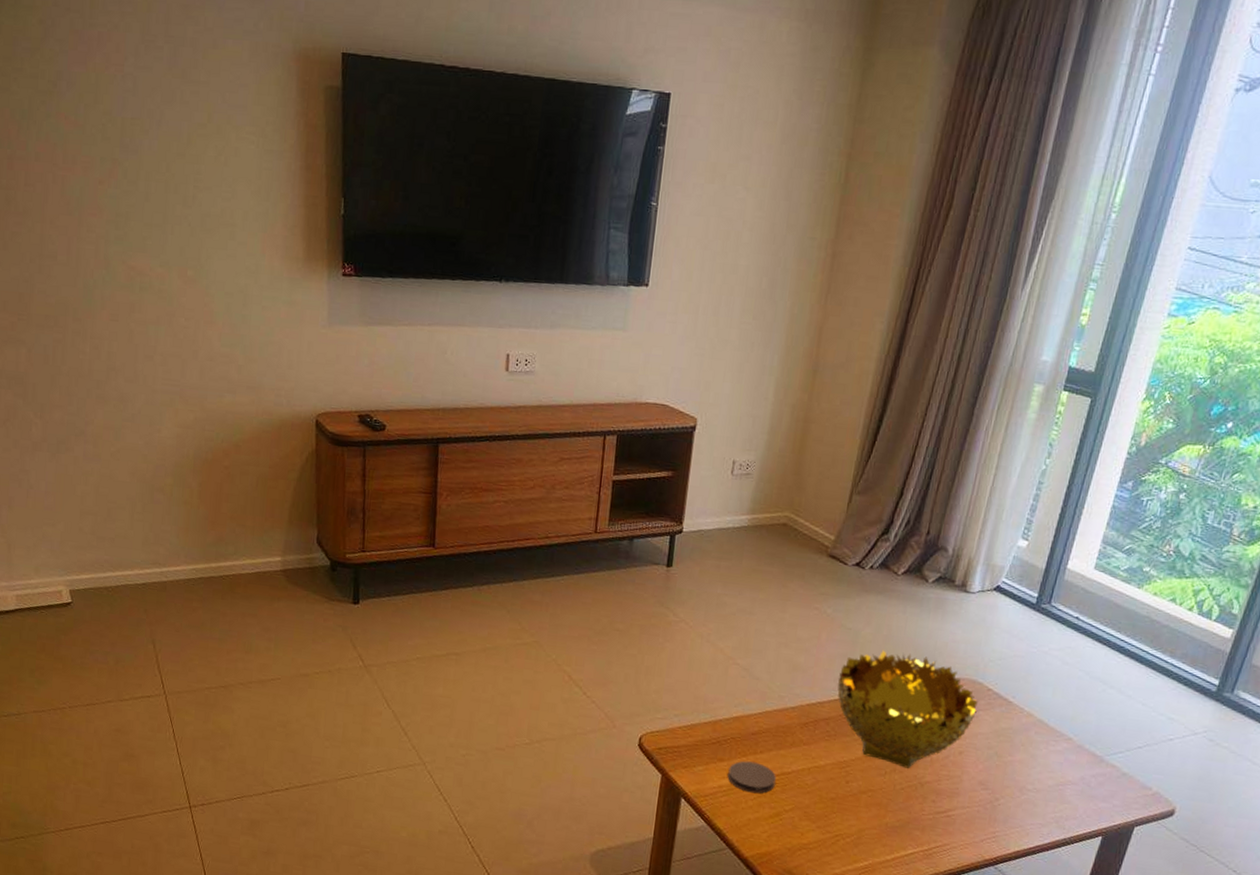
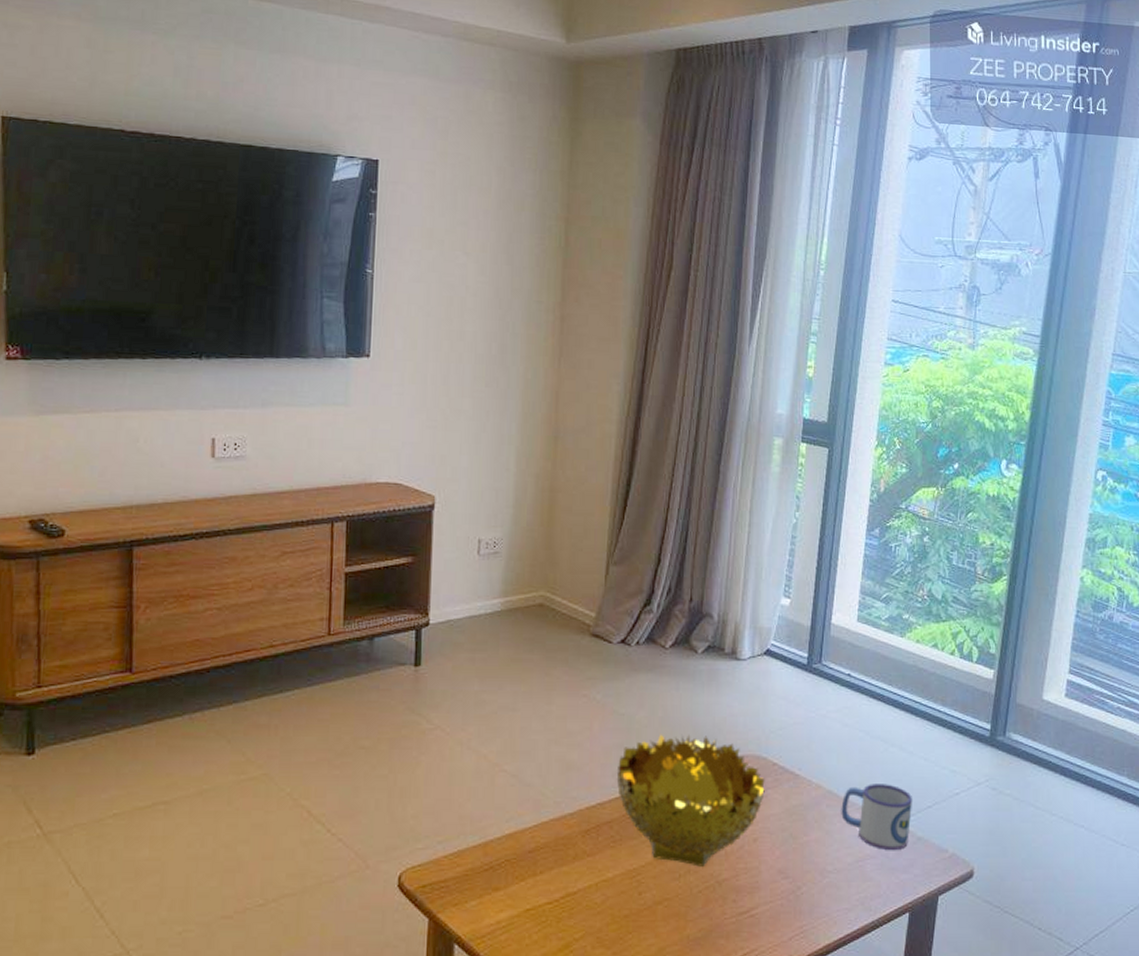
coaster: present [727,760,776,794] -> none [506,886,561,924]
mug: none [1048,719,1124,781] -> present [841,784,913,850]

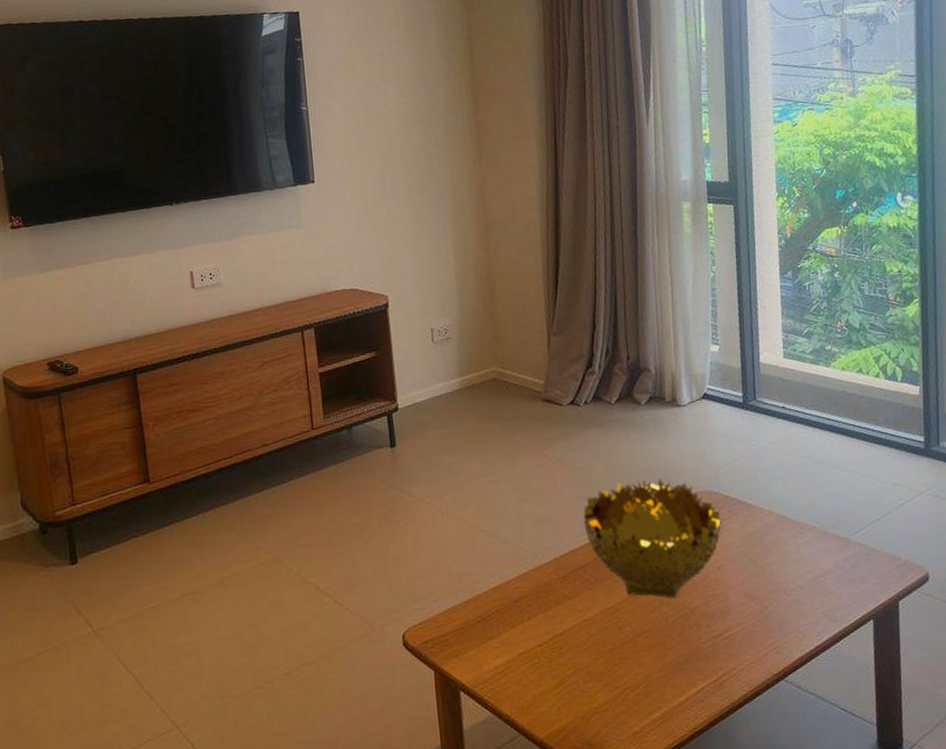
mug: present [841,784,913,850] -> none [794,503,862,564]

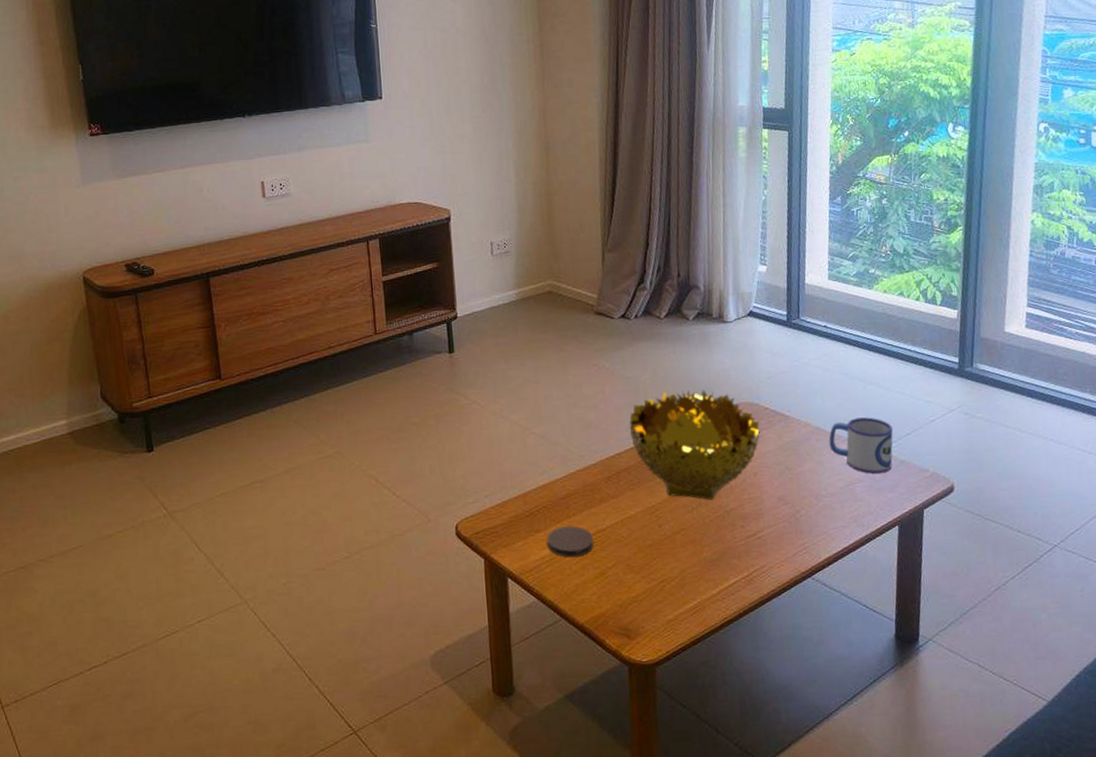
coaster: none [500,631,551,667] -> present [547,526,594,558]
mug: none [794,503,862,564] -> present [829,417,894,474]

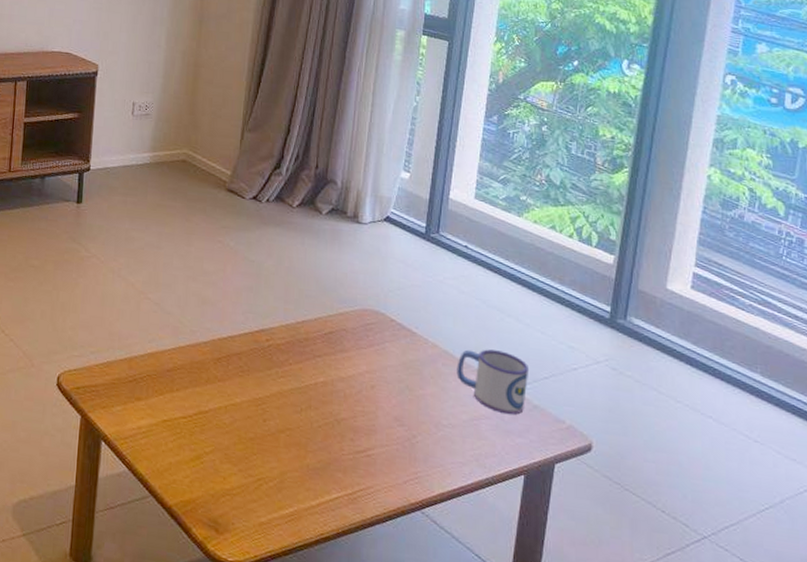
coaster: present [547,526,594,558] -> none [146,399,194,435]
decorative bowl: present [629,389,760,500] -> none [245,282,383,405]

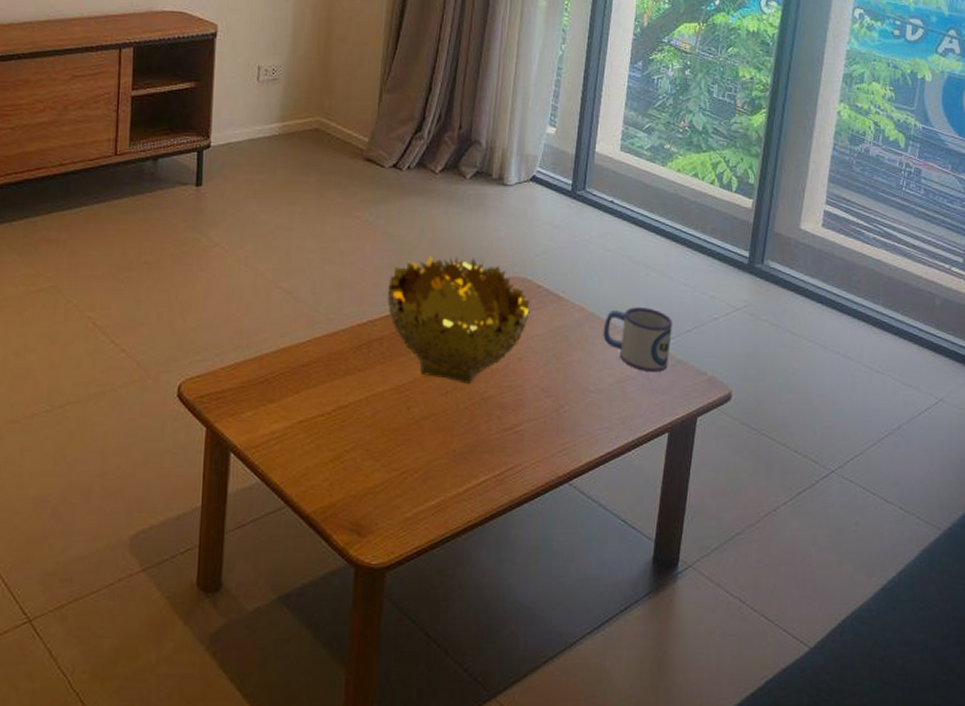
decorative bowl: none [245,282,383,405] -> present [387,255,530,384]

